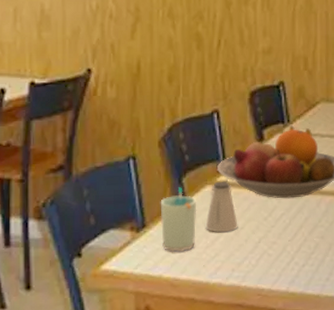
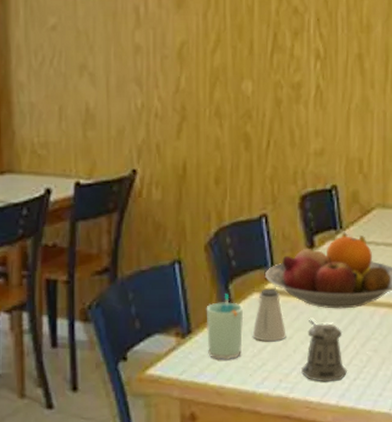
pepper shaker: none [253,209,297,270] -> present [301,319,348,382]

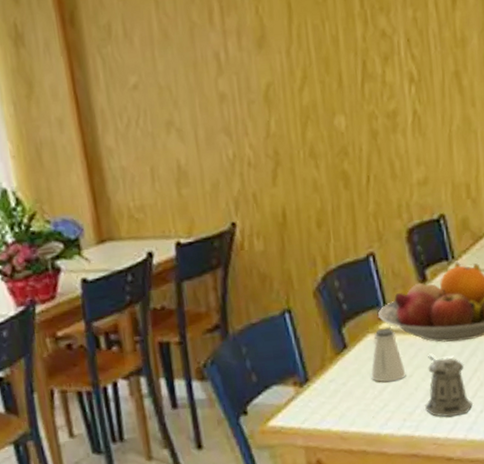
cup: present [206,294,244,360] -> none [321,338,362,405]

